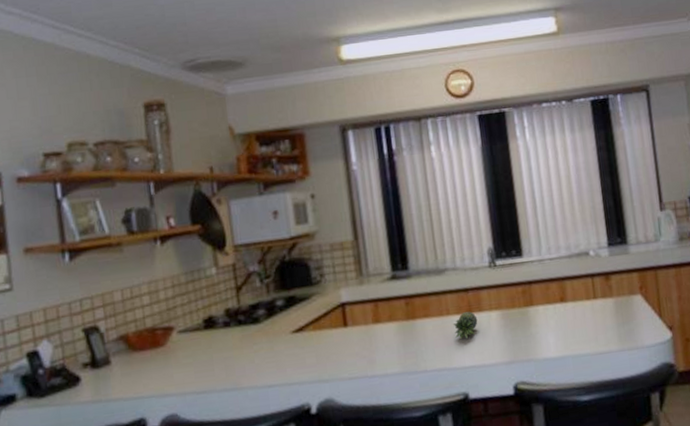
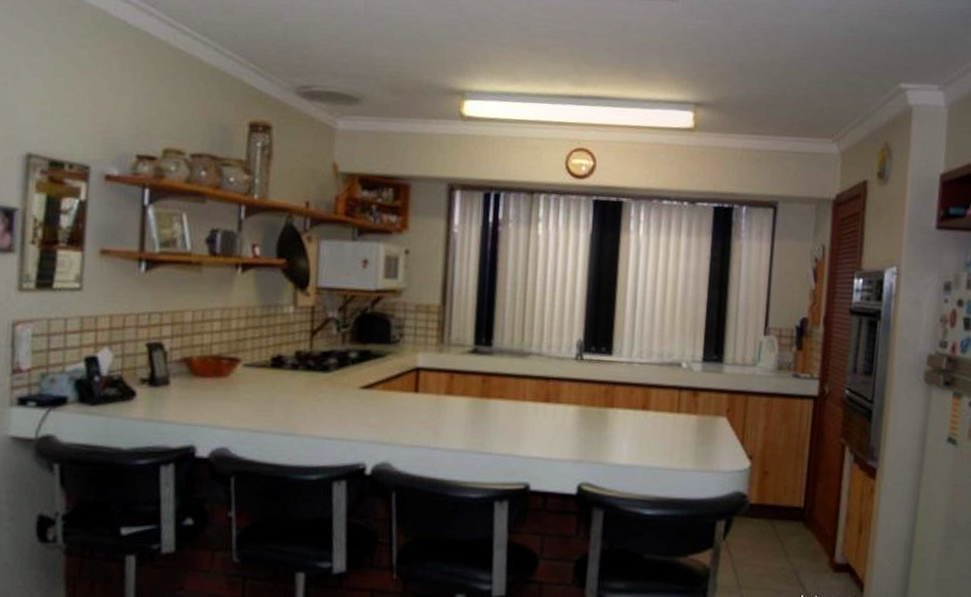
fruit: present [453,311,478,339] -> none [527,401,554,429]

